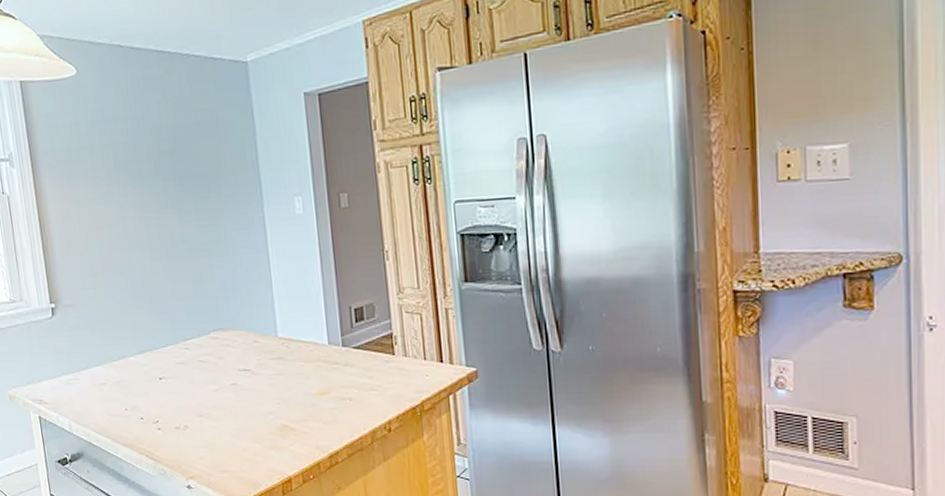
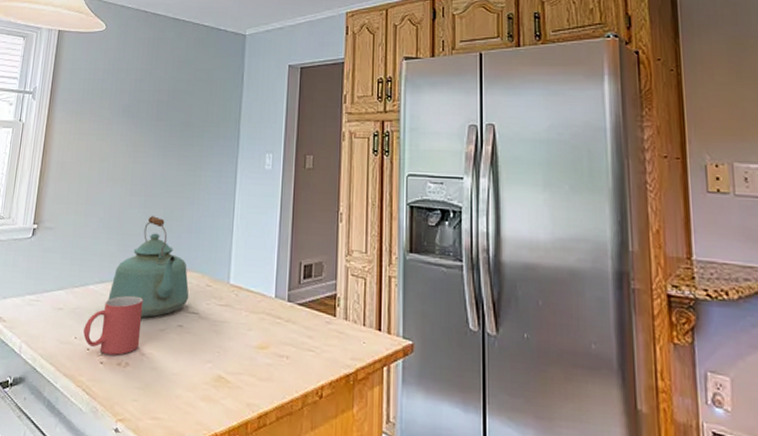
mug: none [132,361,195,420] -> present [83,295,143,355]
kettle: none [151,279,238,382] -> present [108,216,189,319]

